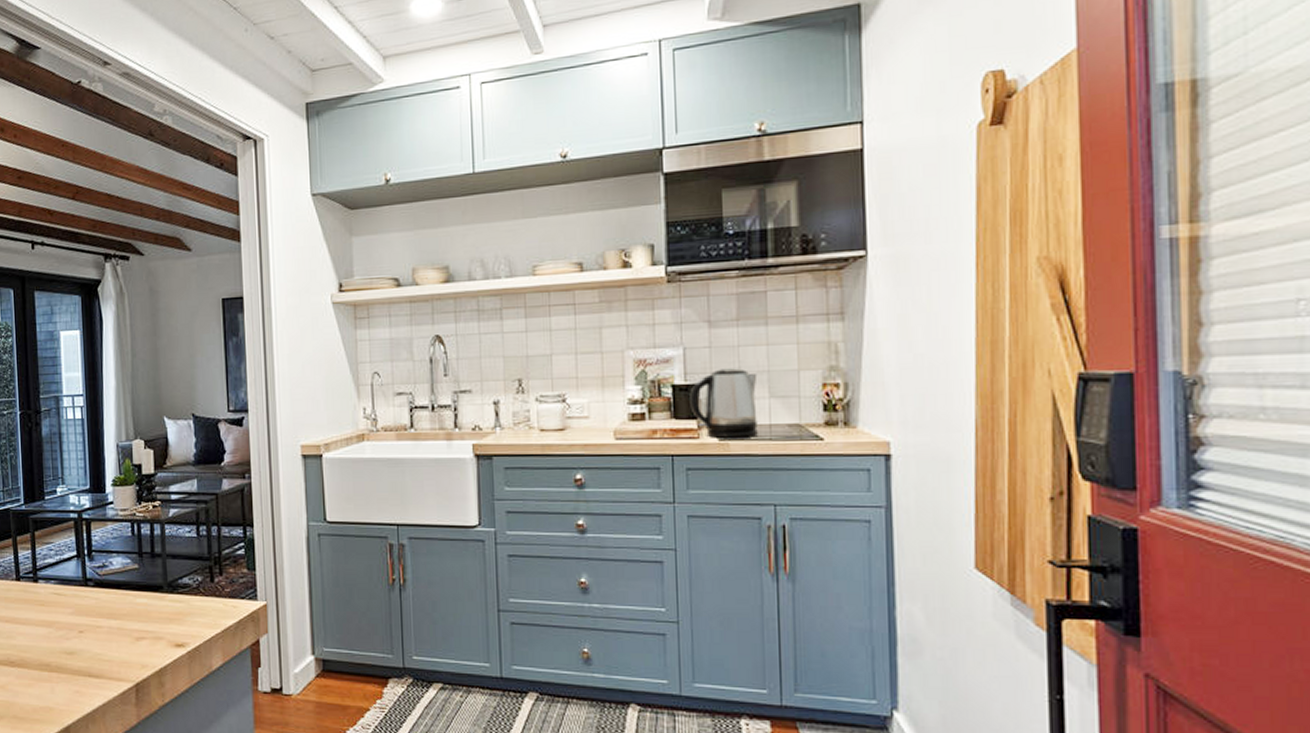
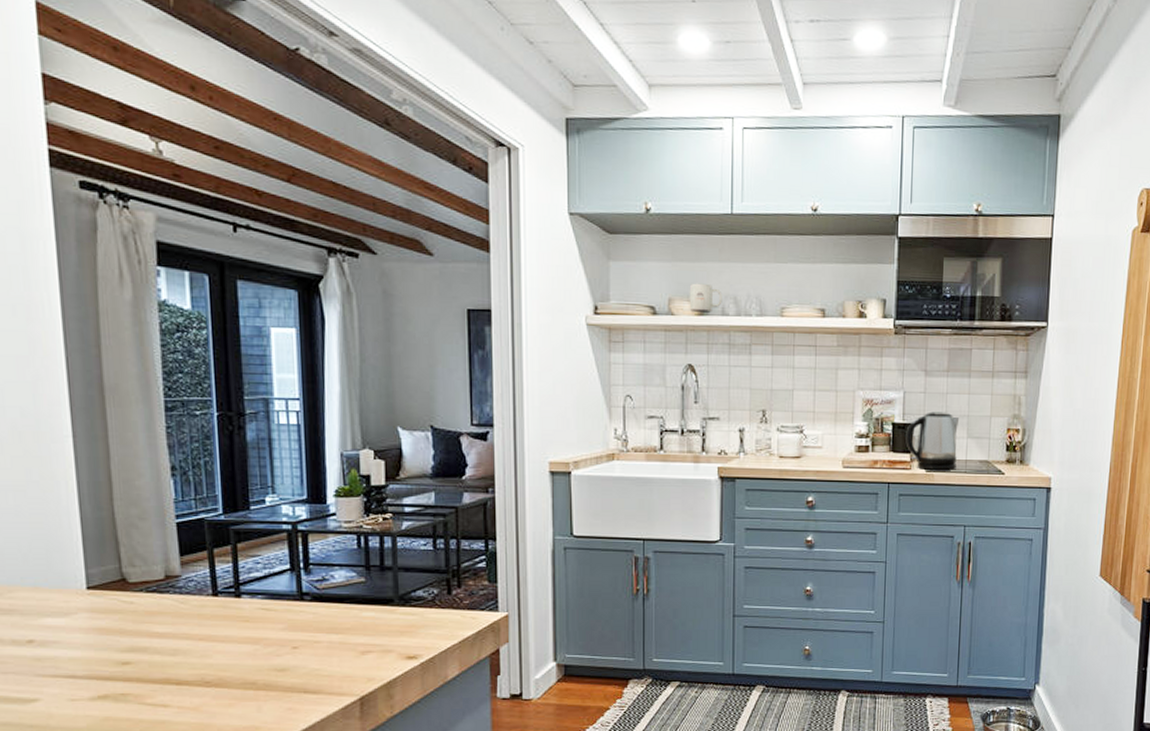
mug: none [433,248,469,280] -> present [689,283,723,313]

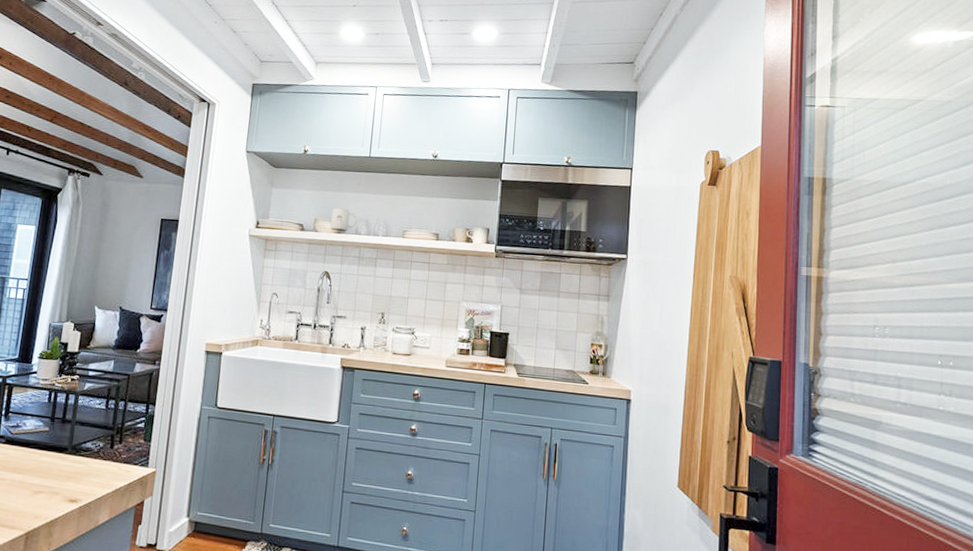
kettle: present [905,411,960,471] -> none [501,324,549,377]

